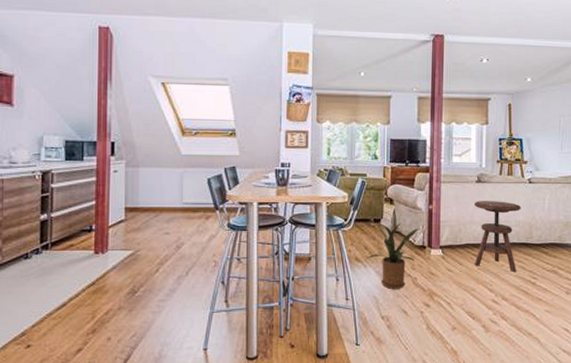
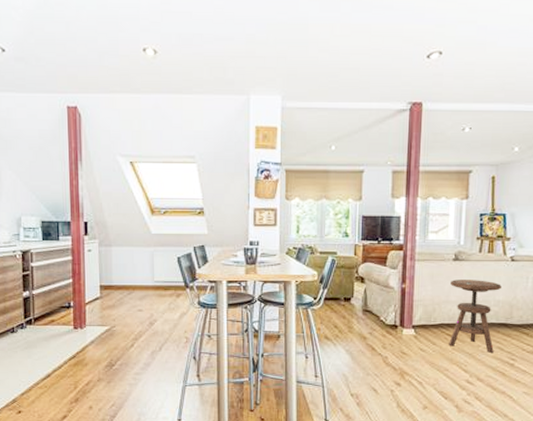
house plant: present [368,222,421,289] -> none [337,301,393,367]

